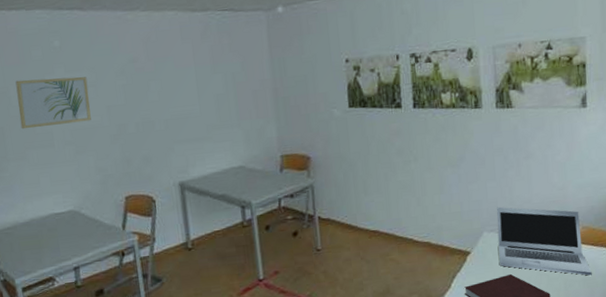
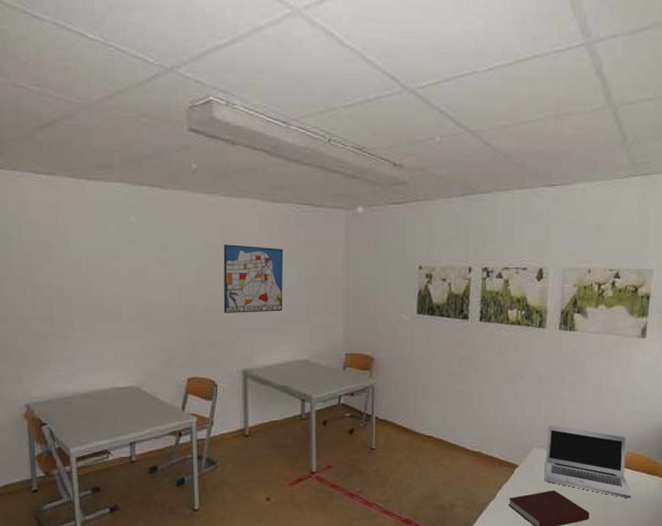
wall art: present [15,77,91,130] -> none [88,251,161,301]
wall art: none [147,57,213,128] -> present [223,244,284,313]

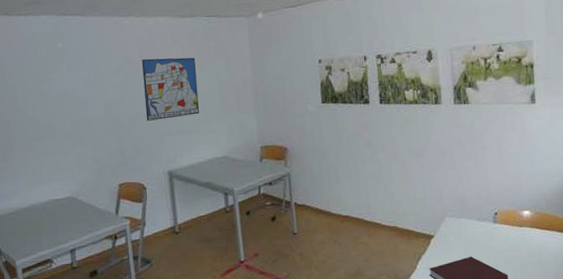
laptop: present [545,425,631,499] -> none [457,194,545,258]

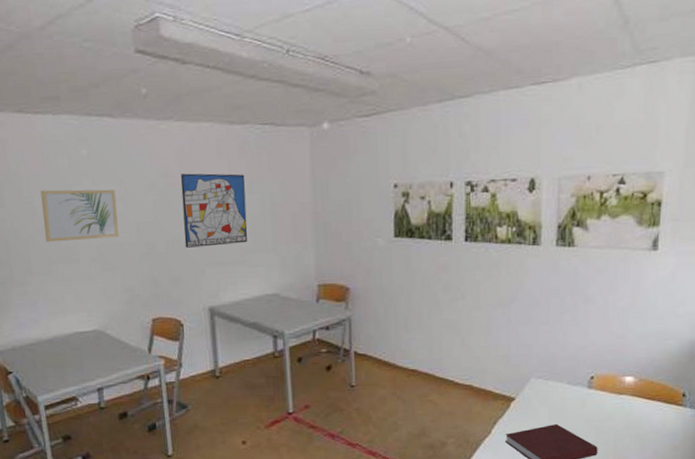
wall art: none [22,75,90,123] -> present [40,189,119,243]

